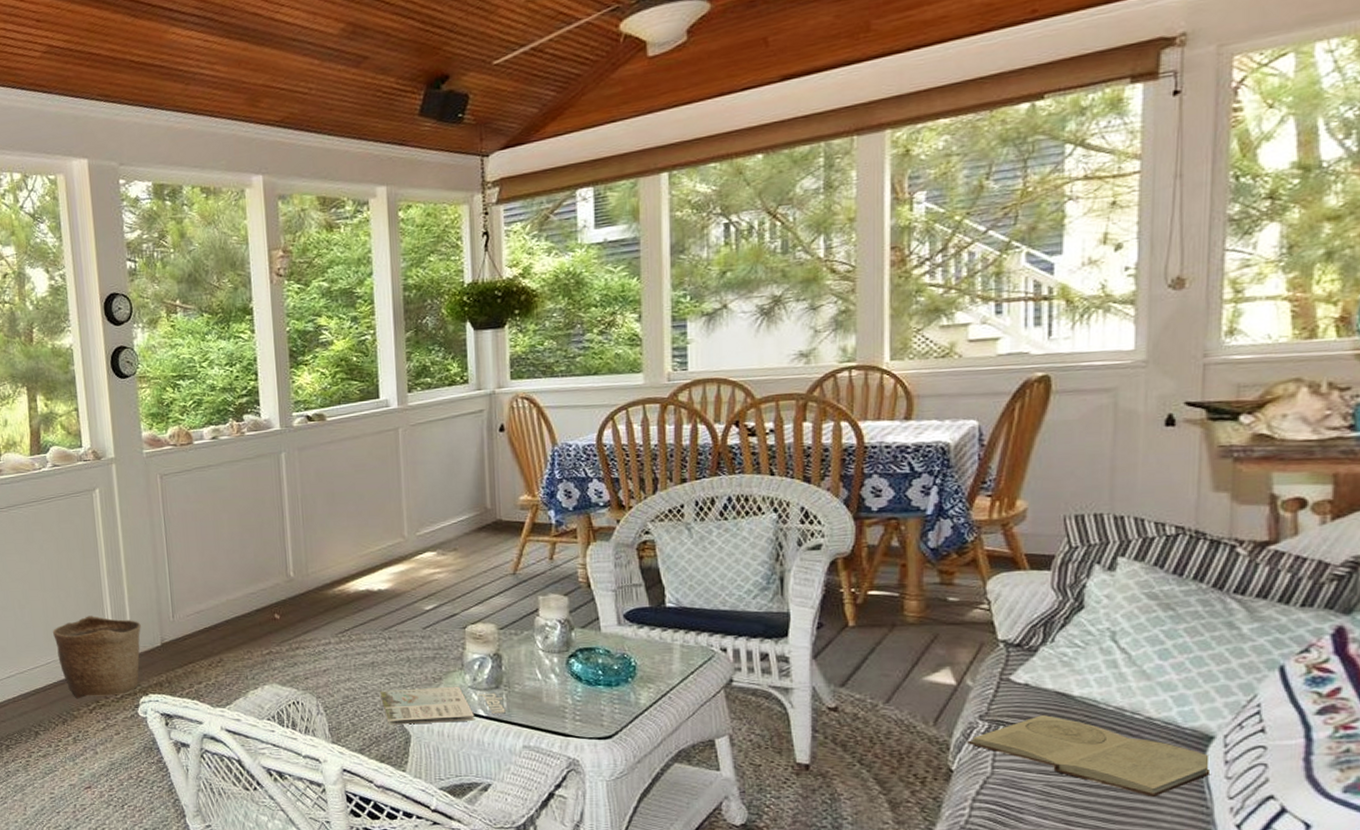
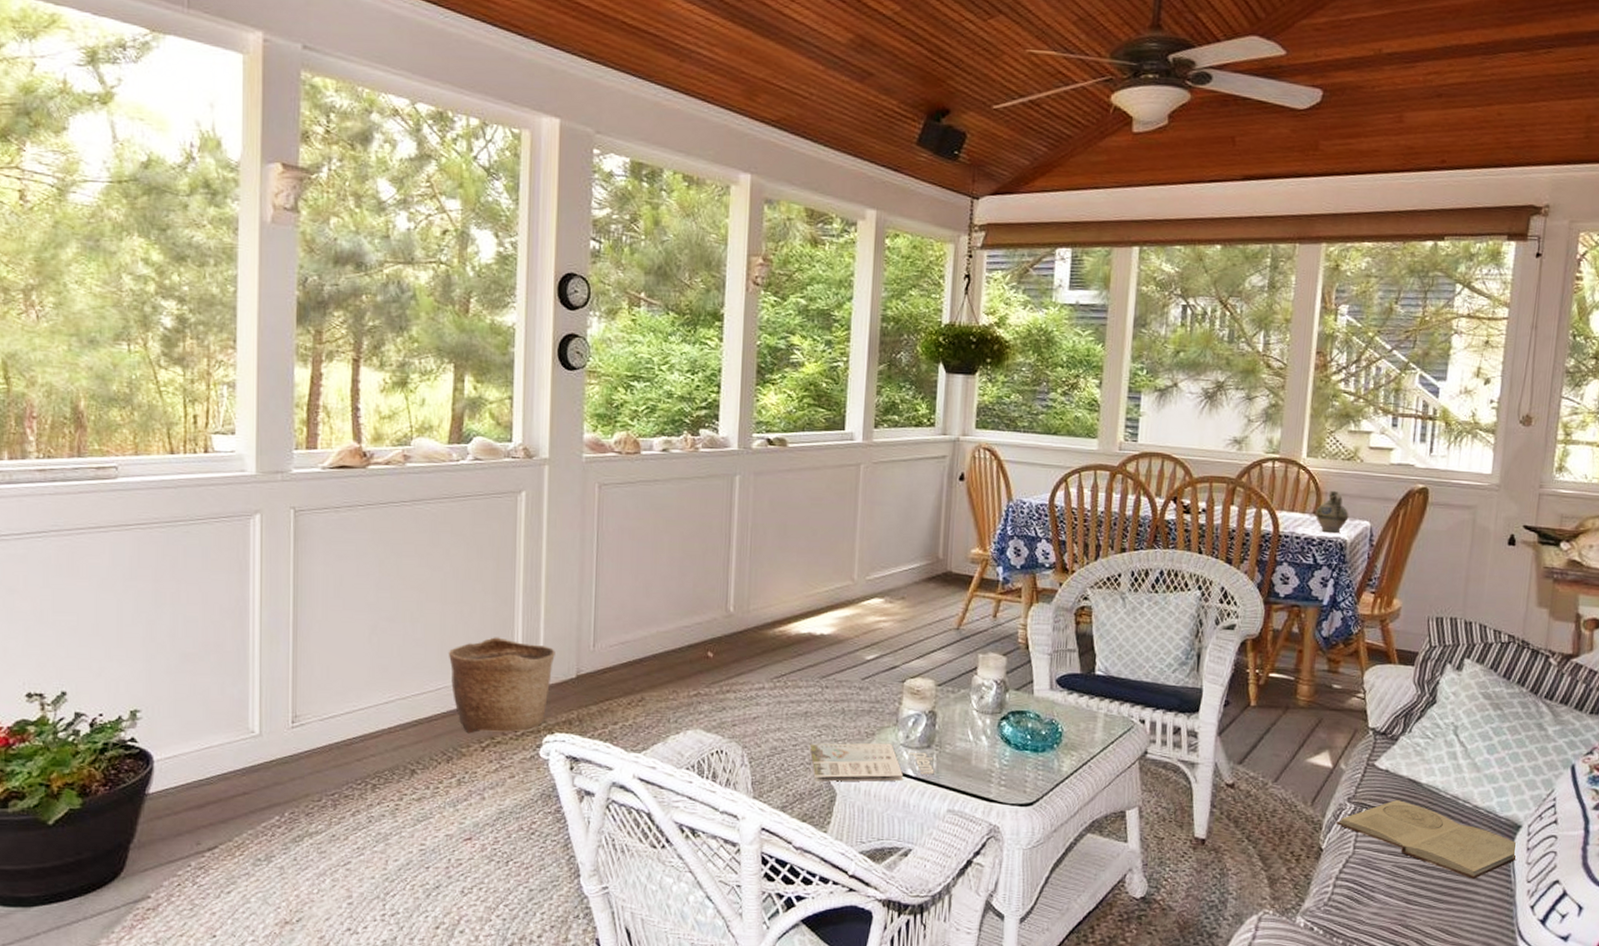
pitcher: none [906,393,950,438] -> present [1314,491,1349,534]

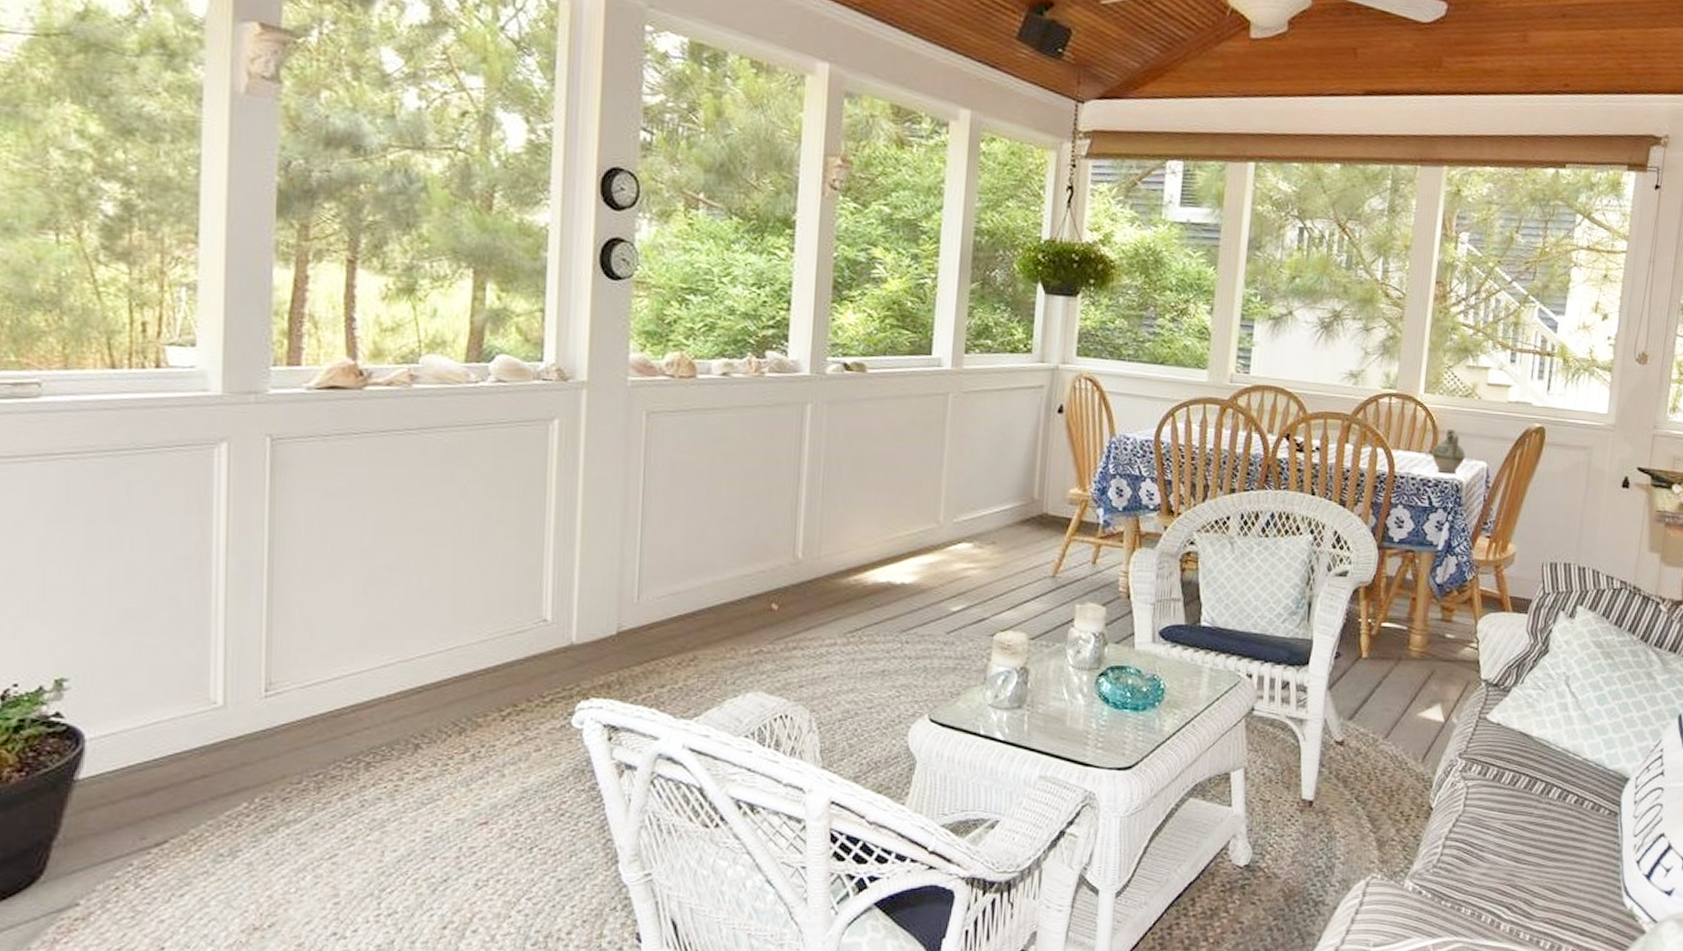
basket: present [449,637,555,734] -> none [463,588,592,701]
magazine: present [809,743,934,782] -> none [886,703,1025,748]
book: present [1335,800,1517,879] -> none [1446,755,1625,835]

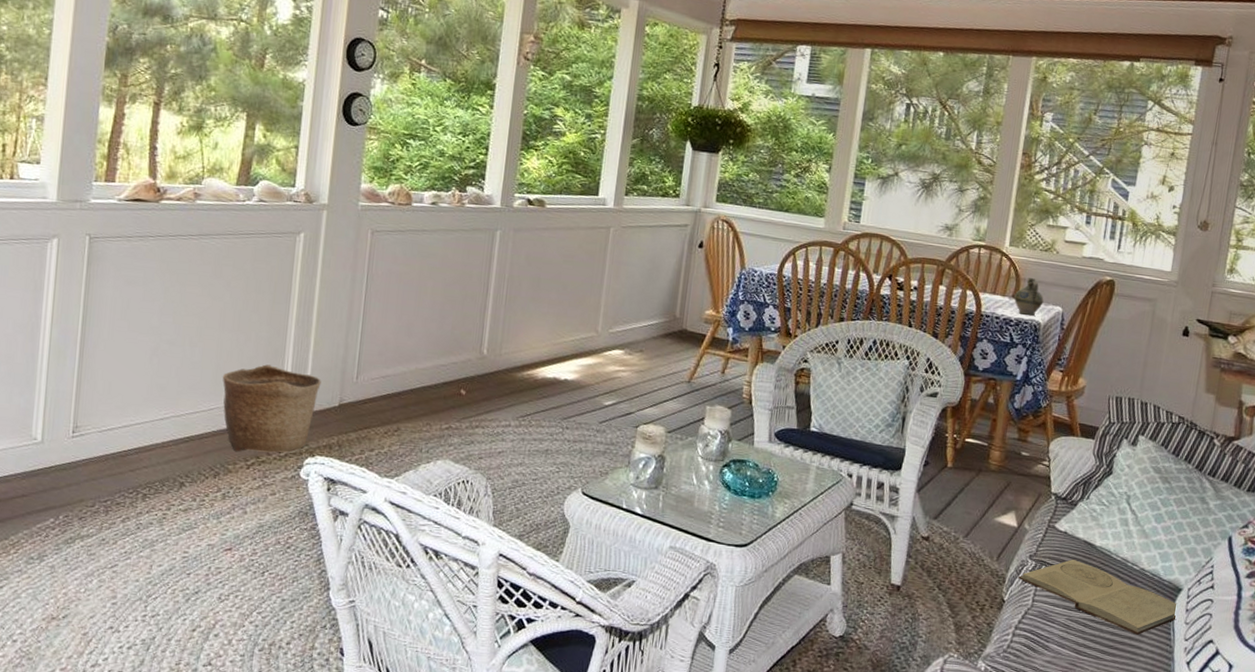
basket: none [463,588,592,701] -> present [223,364,321,453]
book: none [1446,755,1625,835] -> present [1017,559,1178,635]

